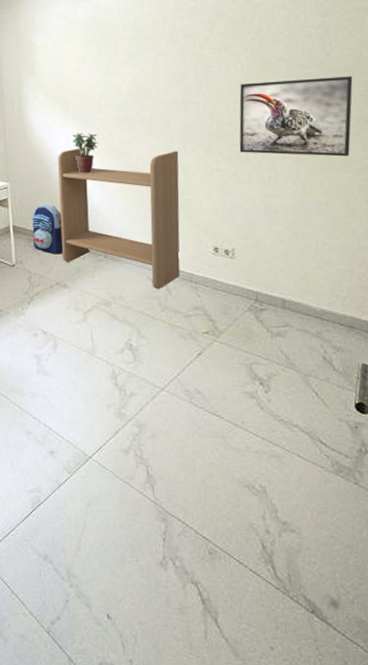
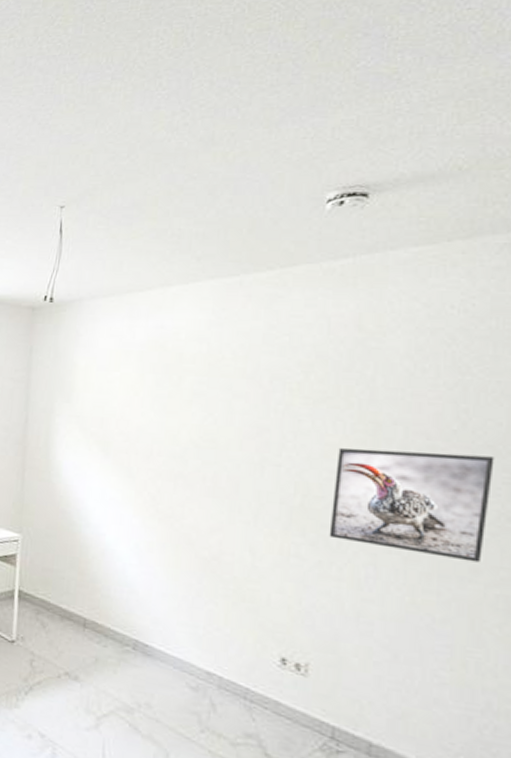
backpack: present [32,203,64,255] -> none [42,567,83,636]
bookshelf: present [57,147,181,290] -> none [77,501,247,703]
potted plant: present [73,133,98,174] -> none [109,483,142,537]

